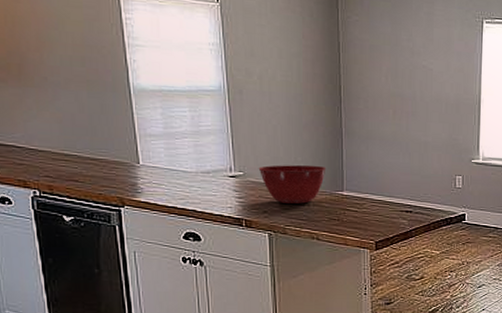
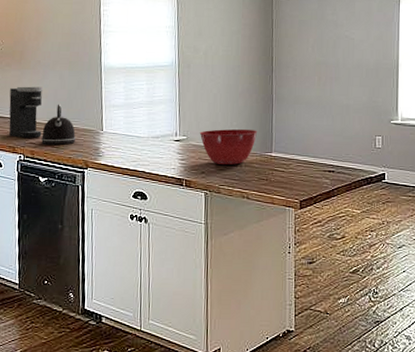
coffee maker: none [10,108,60,171] -> present [9,86,43,138]
kettle: none [60,131,106,179] -> present [41,104,76,145]

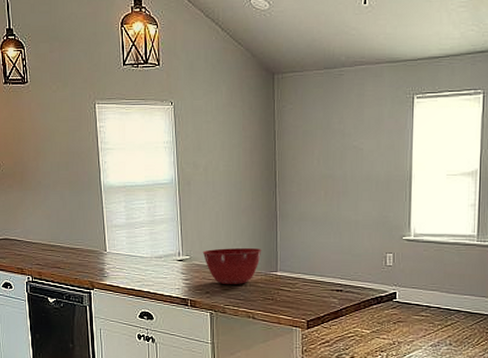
coffee maker: present [9,86,43,138] -> none [14,208,48,259]
kettle: present [41,104,76,145] -> none [47,225,81,266]

